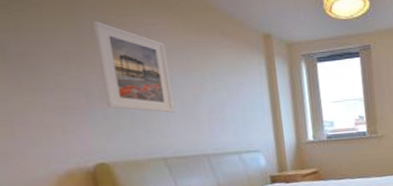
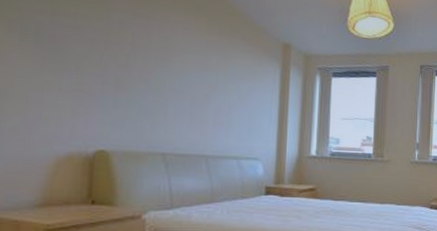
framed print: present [92,20,175,113] -> none [118,12,186,109]

